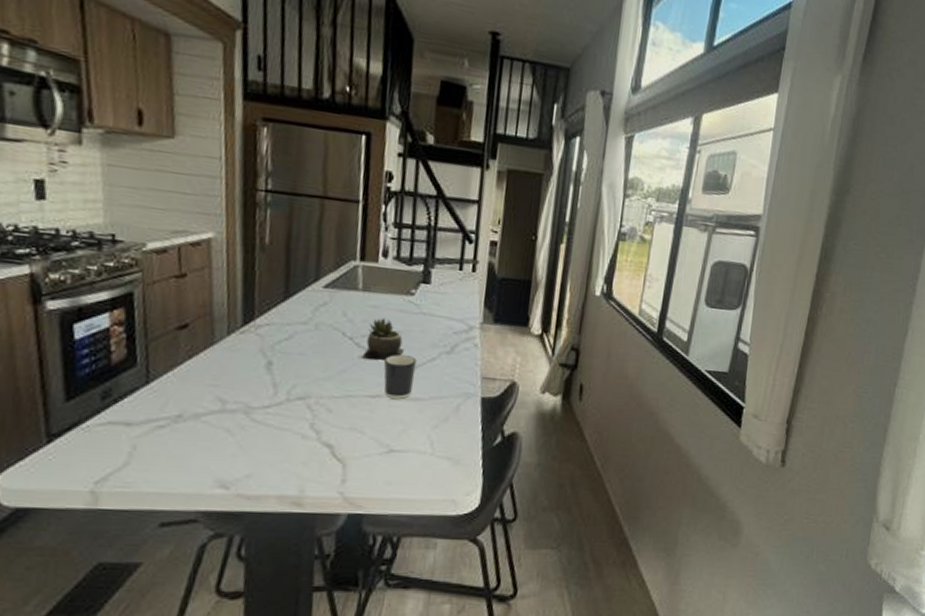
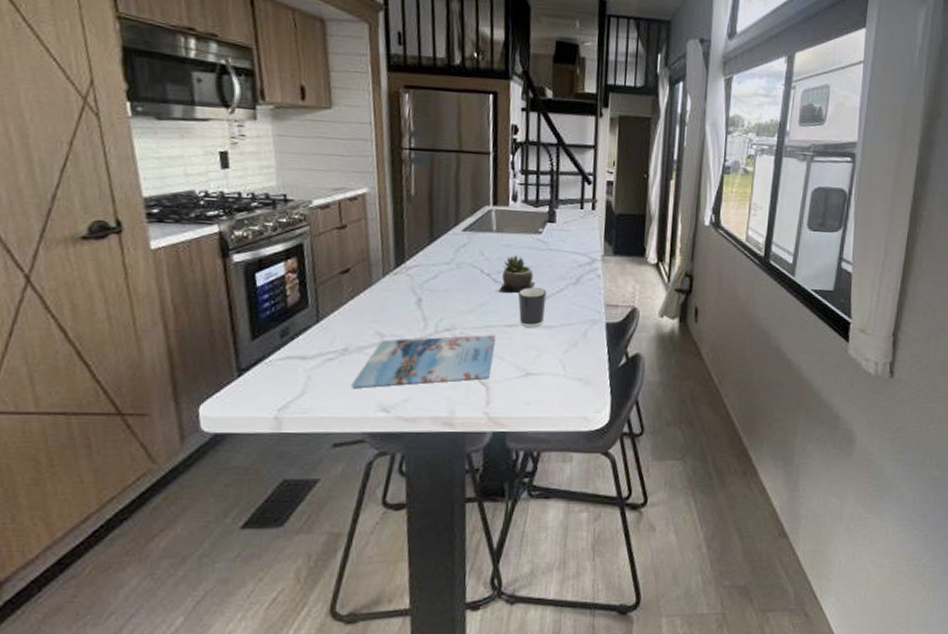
magazine: none [185,405,356,461] -> present [352,335,495,388]

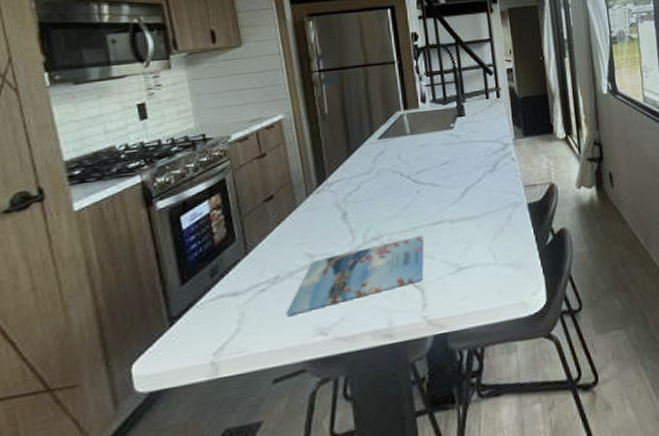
succulent plant: present [498,255,534,293] -> none [420,153,454,192]
mug: present [517,287,547,327] -> none [438,181,468,222]

